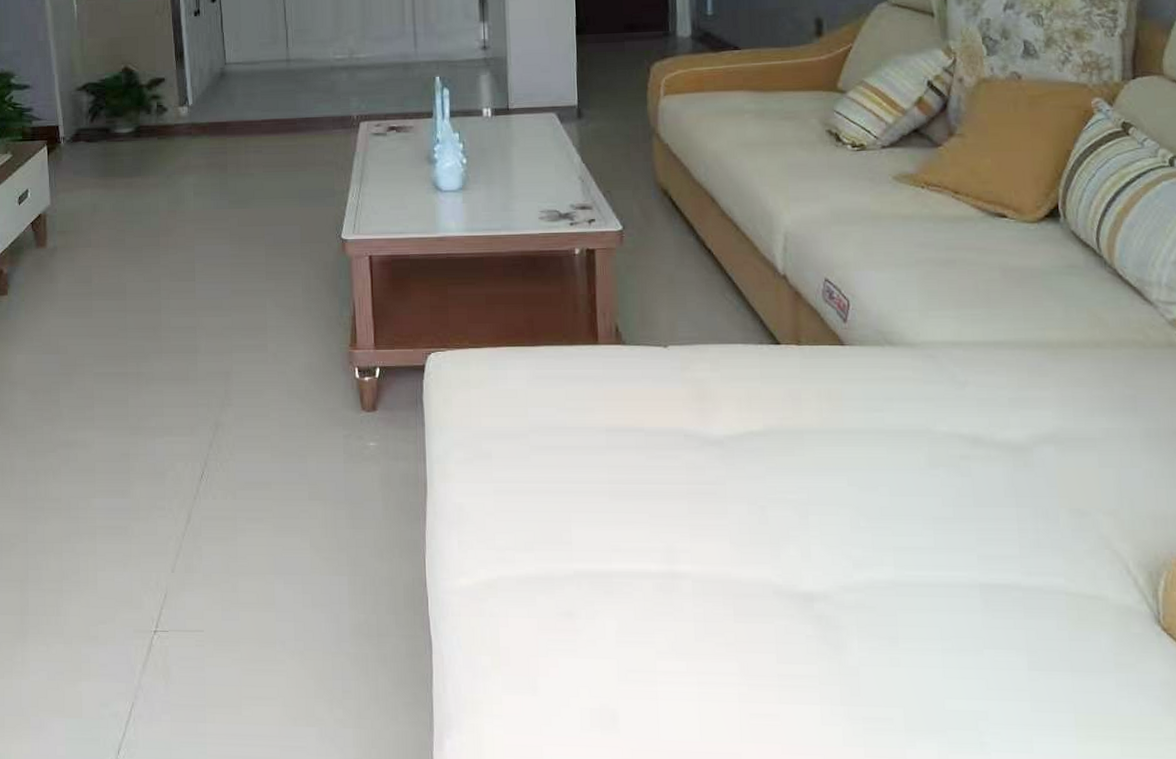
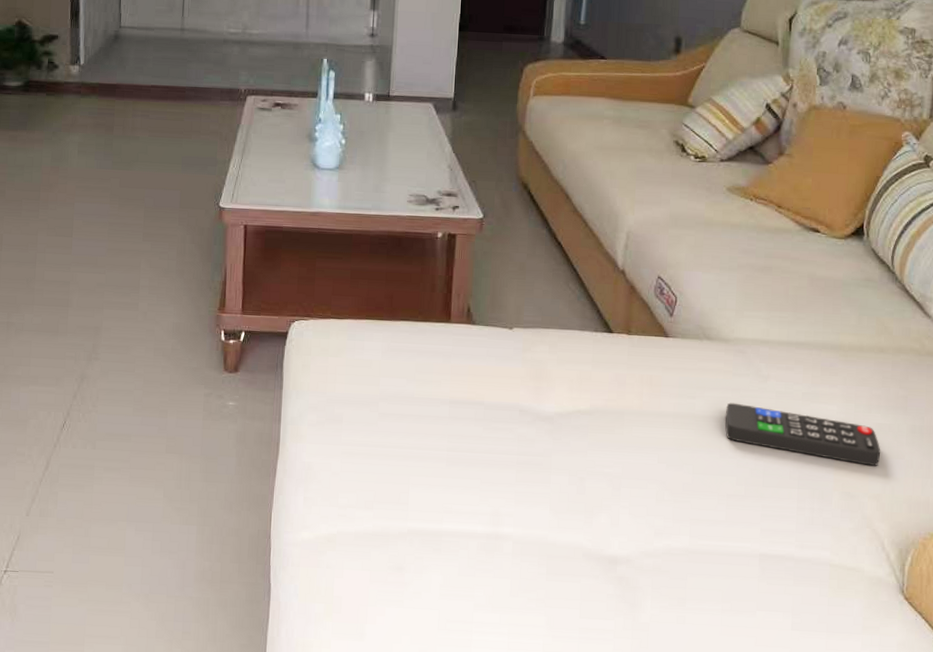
remote control: none [920,414,1112,477] -> present [724,402,881,466]

